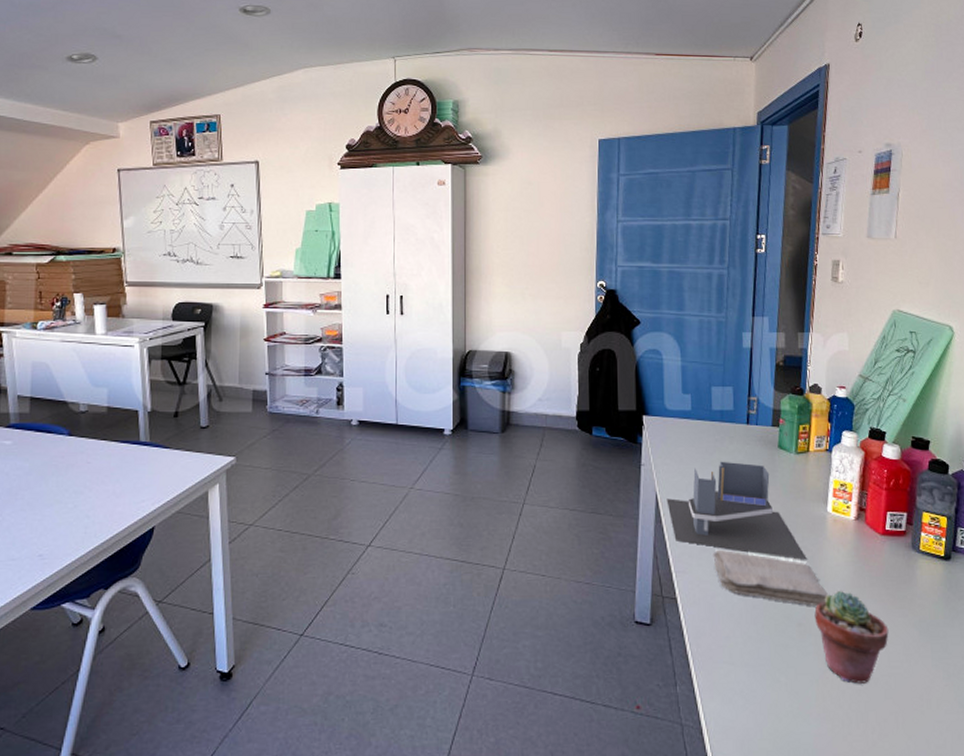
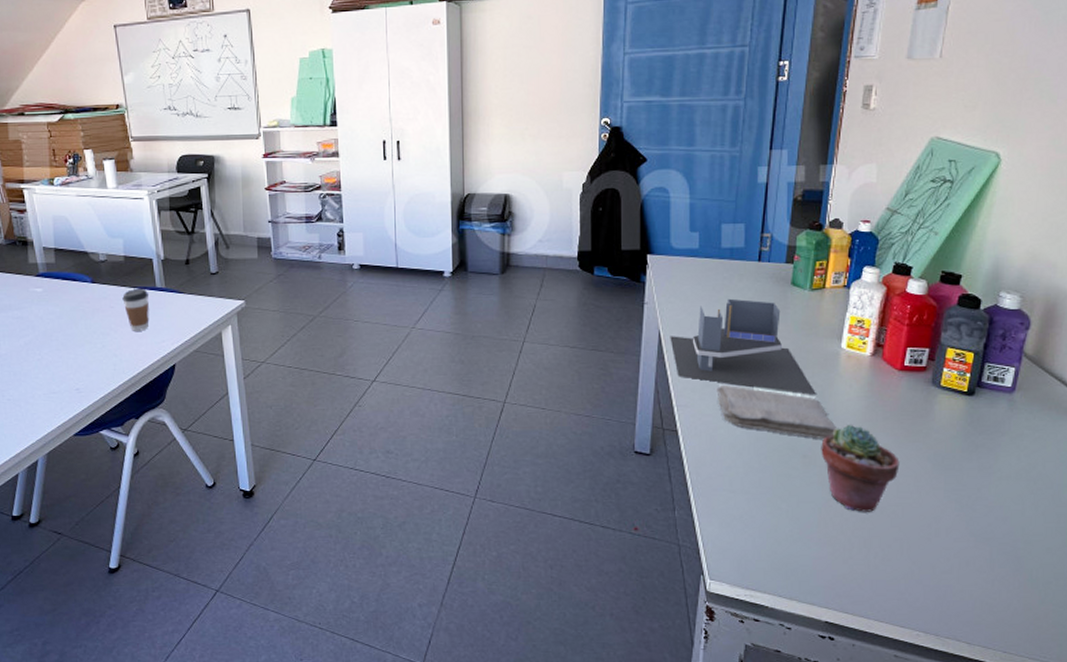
coffee cup: none [101,442,131,490] -> present [122,288,149,331]

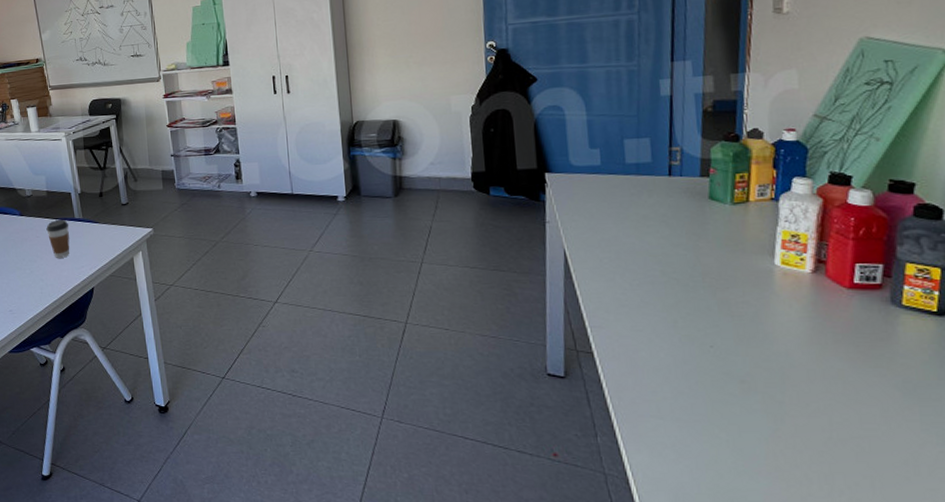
utensil holder: present [670,298,816,395] -> none [576,215,749,315]
washcloth: present [715,384,838,439] -> none [632,304,779,363]
potted succulent: present [821,425,900,512] -> none [761,348,861,445]

